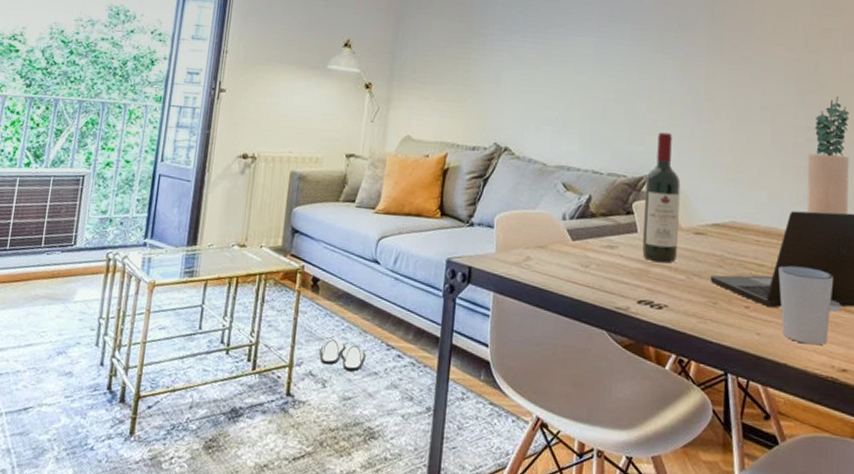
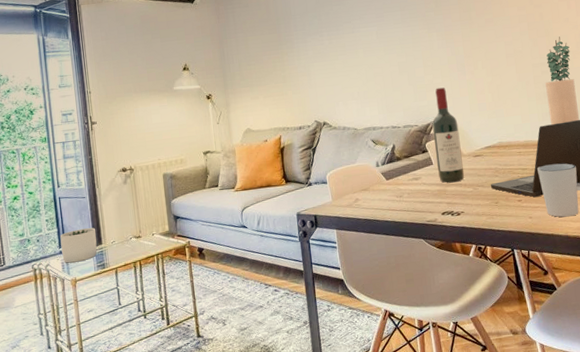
planter: none [145,219,194,262] -> present [60,228,97,263]
slippers: present [319,339,366,372] -> none [215,289,251,310]

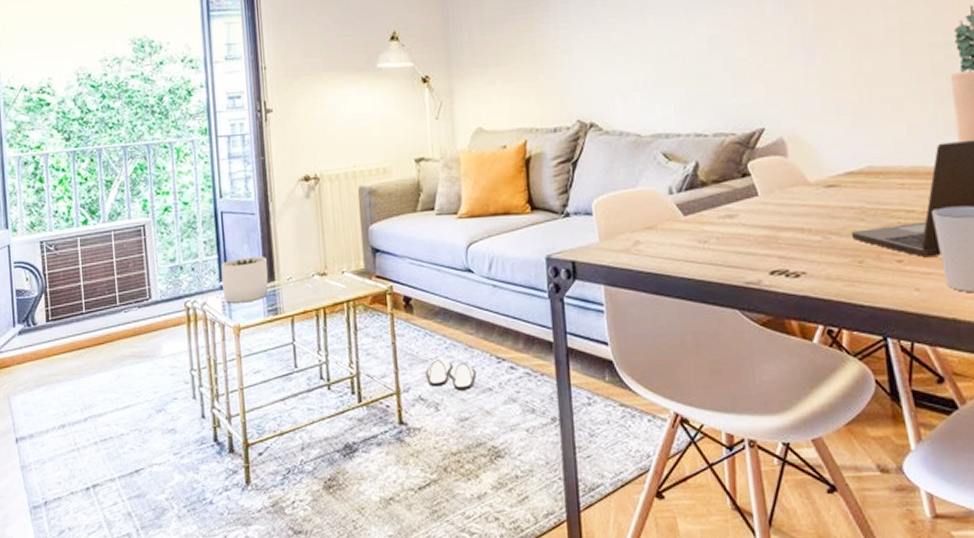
slippers: none [215,289,251,310] -> present [425,359,476,391]
wine bottle: present [432,87,465,183] -> none [758,76,809,225]

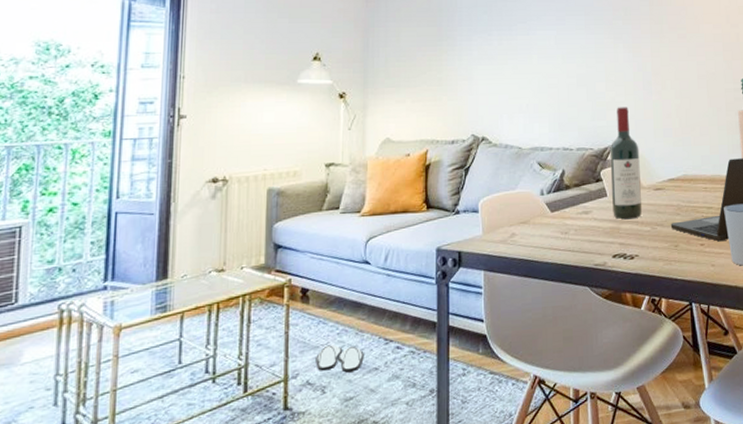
planter: present [221,257,268,303] -> none [106,255,162,303]
wine bottle: none [758,76,809,225] -> present [610,107,643,219]

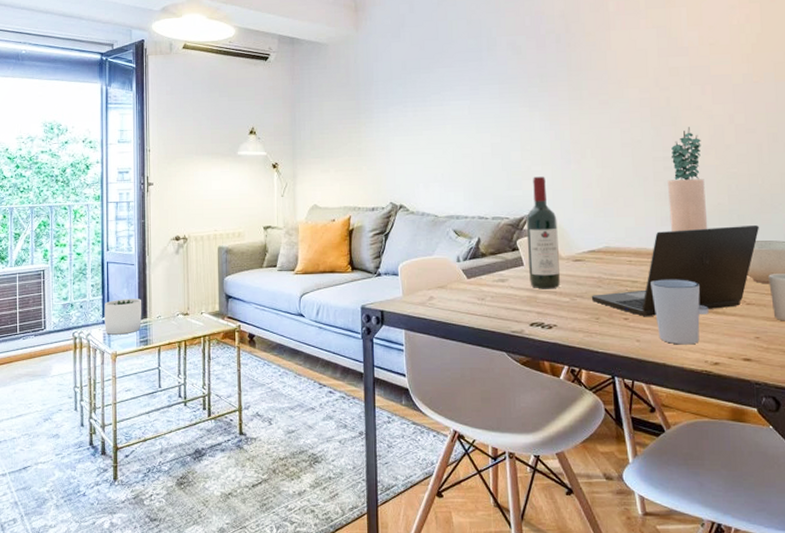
planter: none [106,255,162,303] -> present [104,299,142,335]
slippers: present [316,344,364,373] -> none [263,384,302,409]

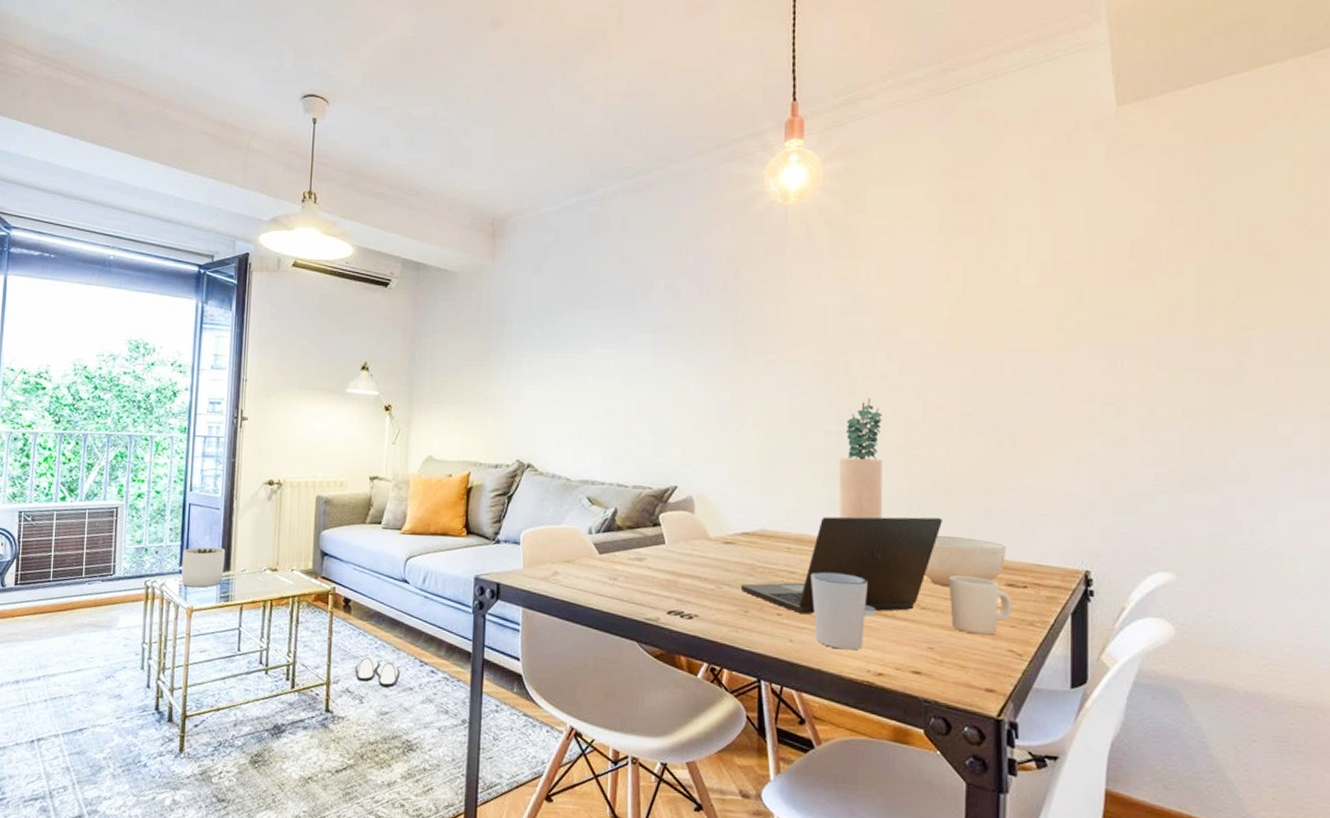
slippers: none [263,384,302,409] -> present [355,657,400,688]
wine bottle: present [526,176,561,288] -> none [670,442,708,573]

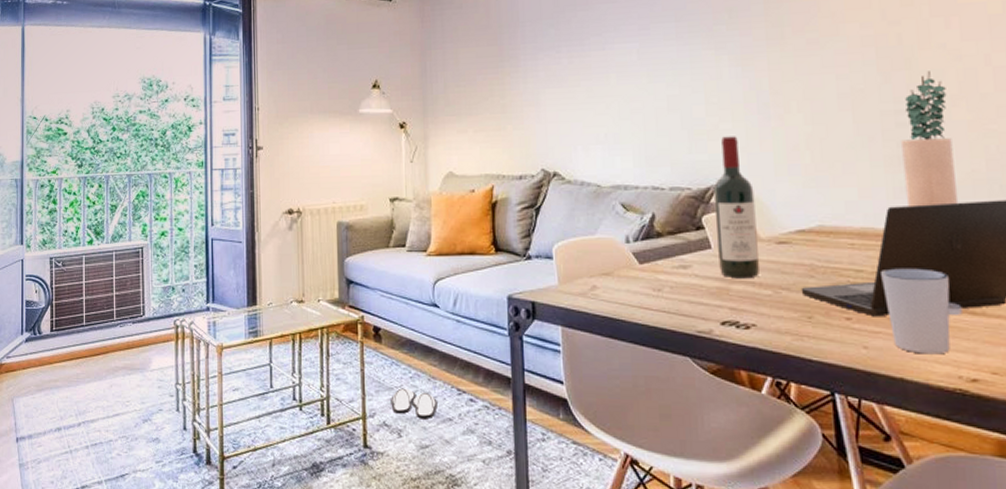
planter: present [181,547,226,588] -> none [209,282,251,324]
wine bottle: none [670,442,708,573] -> present [713,136,761,277]

